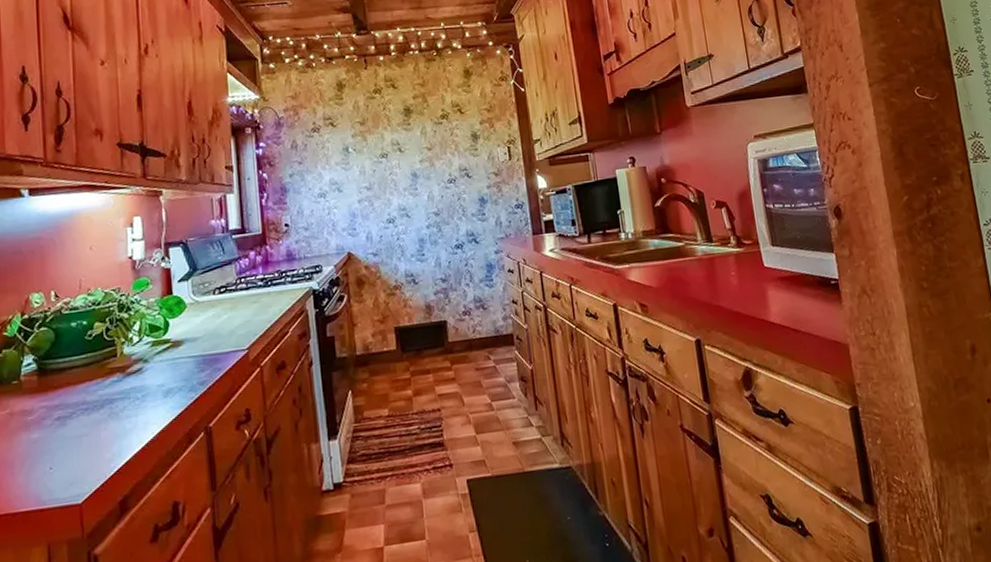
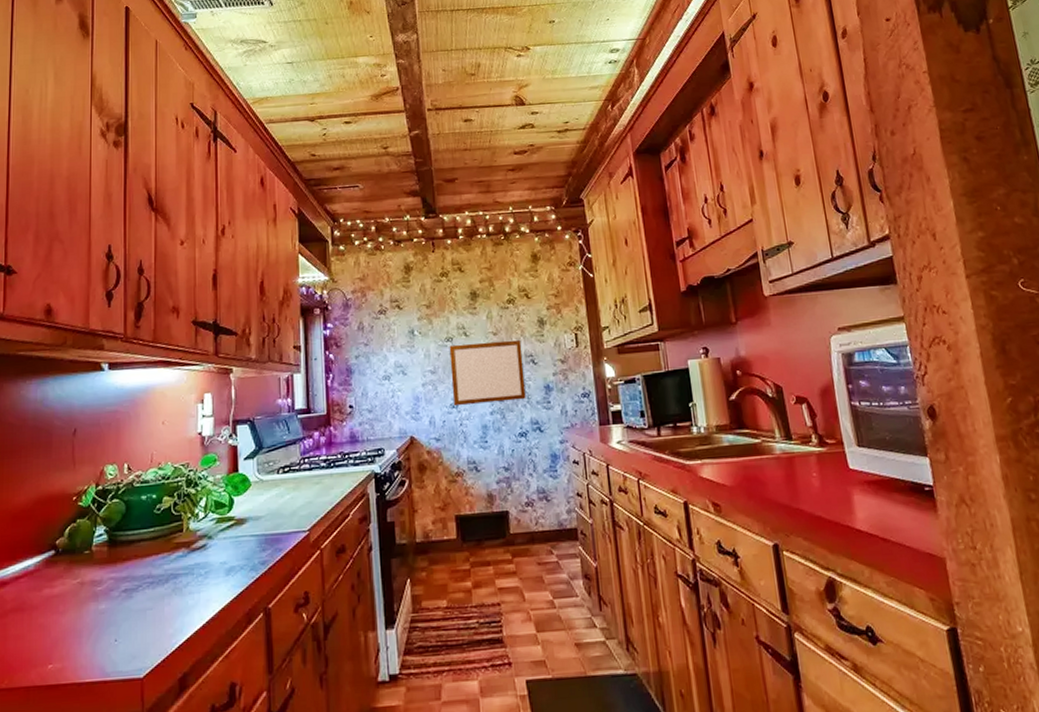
writing board: none [384,154,462,222] -> present [449,339,526,407]

